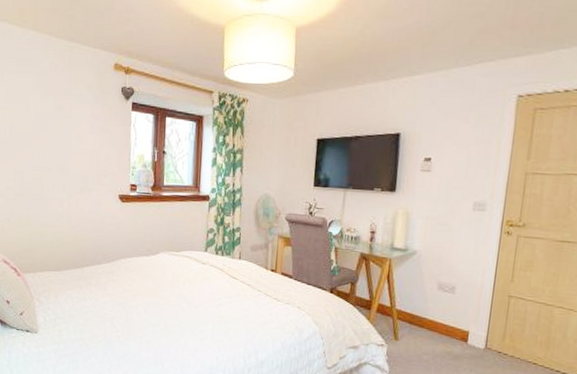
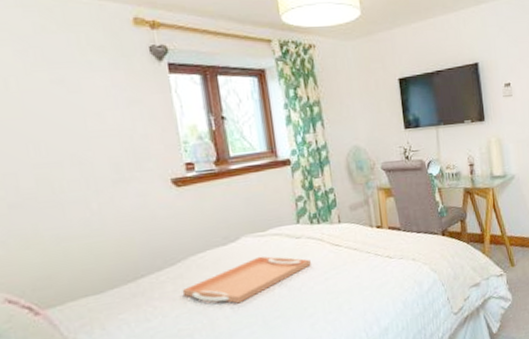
serving tray: none [111,271,210,306] -> present [182,256,311,304]

